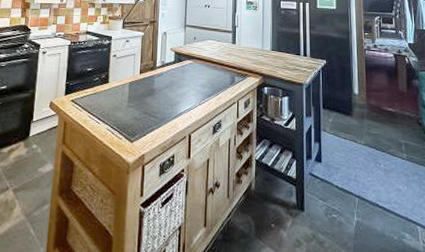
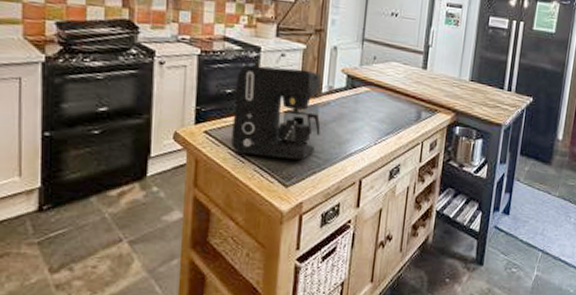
coffee maker: none [90,50,156,119] -> present [231,65,321,160]

